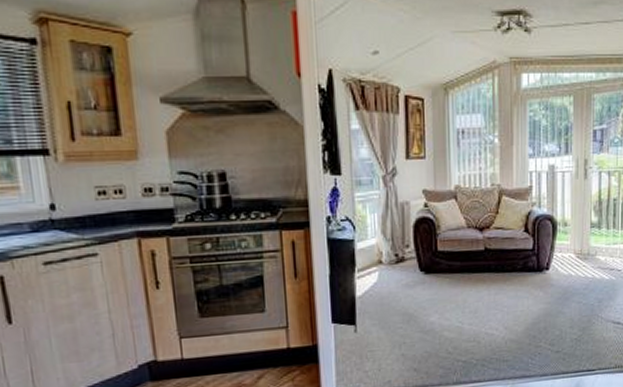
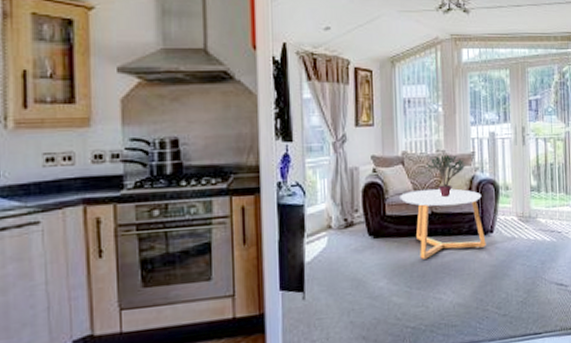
coffee table: none [452,224,541,296] -> present [400,188,486,259]
potted plant: none [481,189,523,234] -> present [427,155,466,198]

